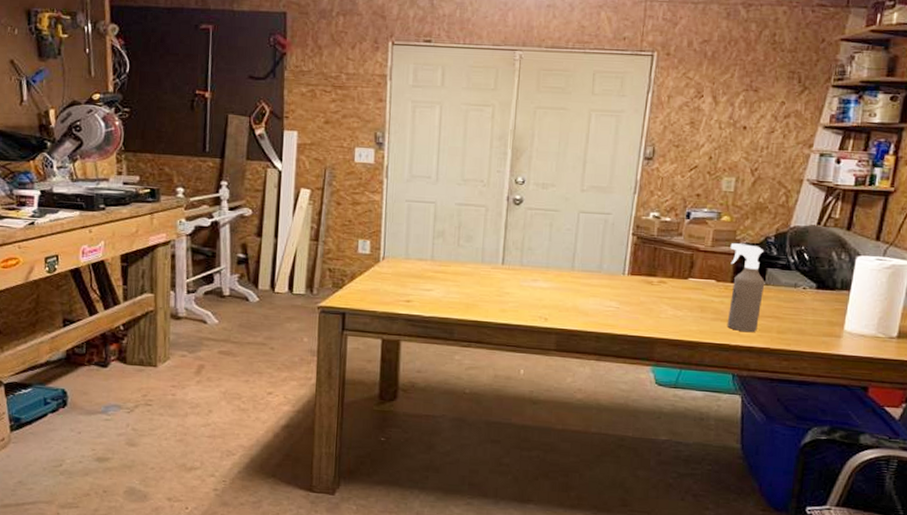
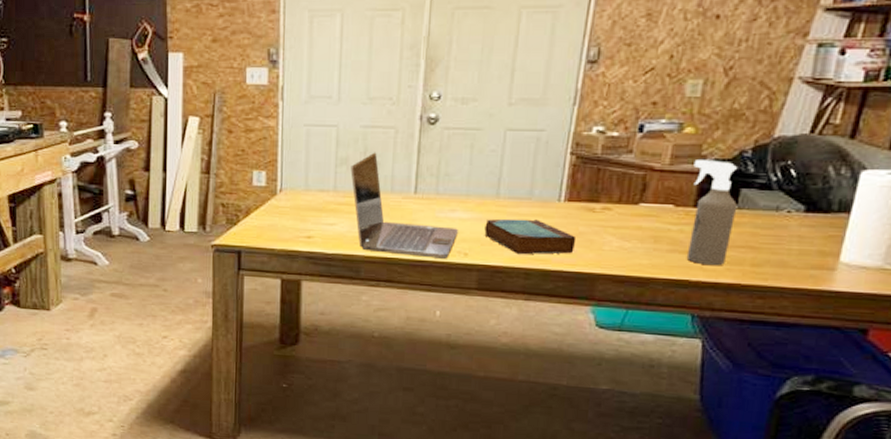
laptop: none [446,227,539,323] -> present [350,152,458,259]
book: none [562,288,638,321] -> present [484,218,577,255]

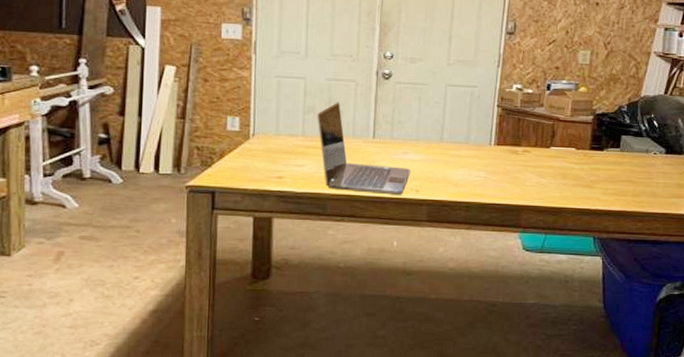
book: present [484,218,577,255] -> none [432,160,505,191]
spray bottle: present [686,160,738,266] -> none [587,113,620,197]

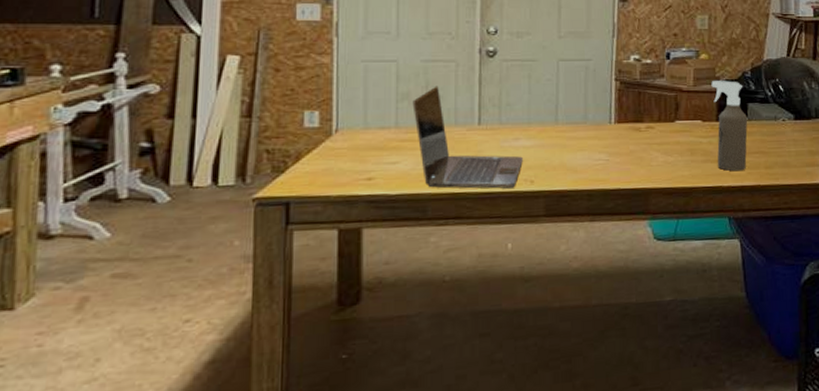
spray bottle: none [587,113,620,197] -> present [711,81,748,172]

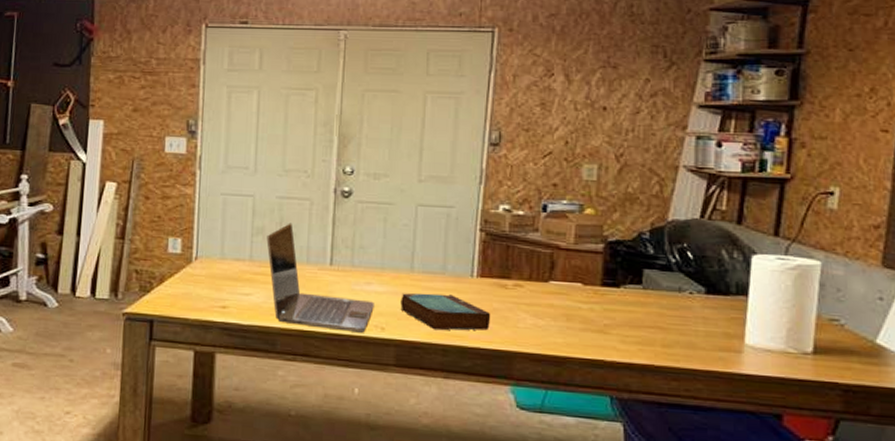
book: none [547,142,629,177] -> present [400,293,491,331]
spray bottle: present [711,81,748,172] -> none [597,240,642,346]

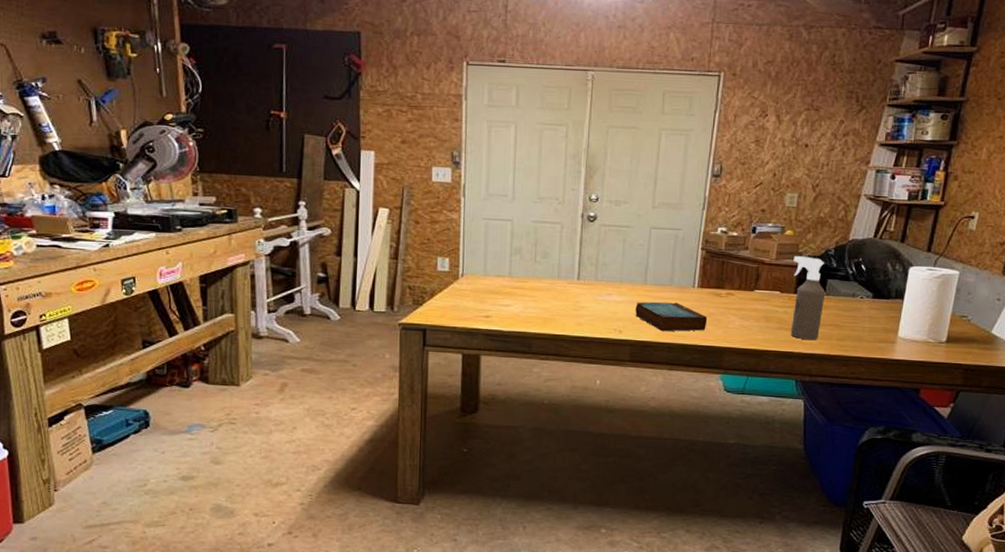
laptop: present [266,223,374,333] -> none [523,244,614,335]
spray bottle: none [597,240,642,346] -> present [790,256,826,340]

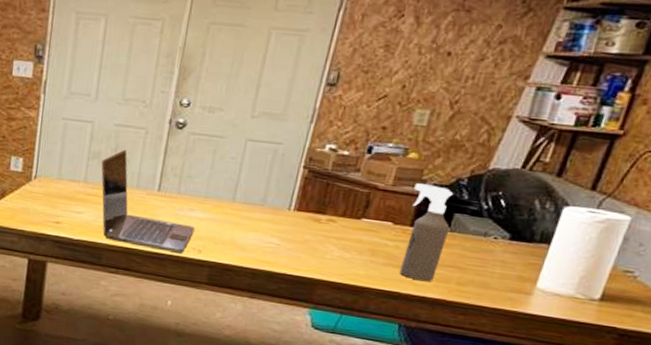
laptop: none [523,244,614,335] -> present [101,149,195,254]
book: present [635,301,708,332] -> none [218,220,302,259]

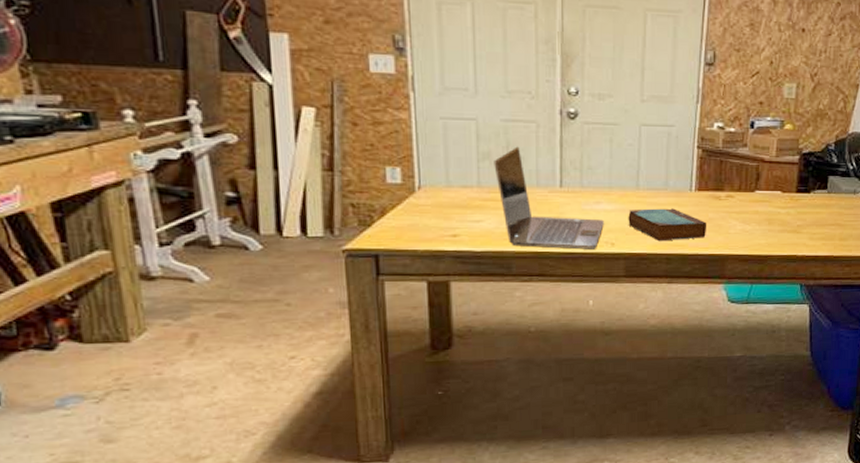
book: none [218,220,302,259] -> present [628,208,707,242]
spray bottle: present [399,183,453,282] -> none [793,152,827,242]

